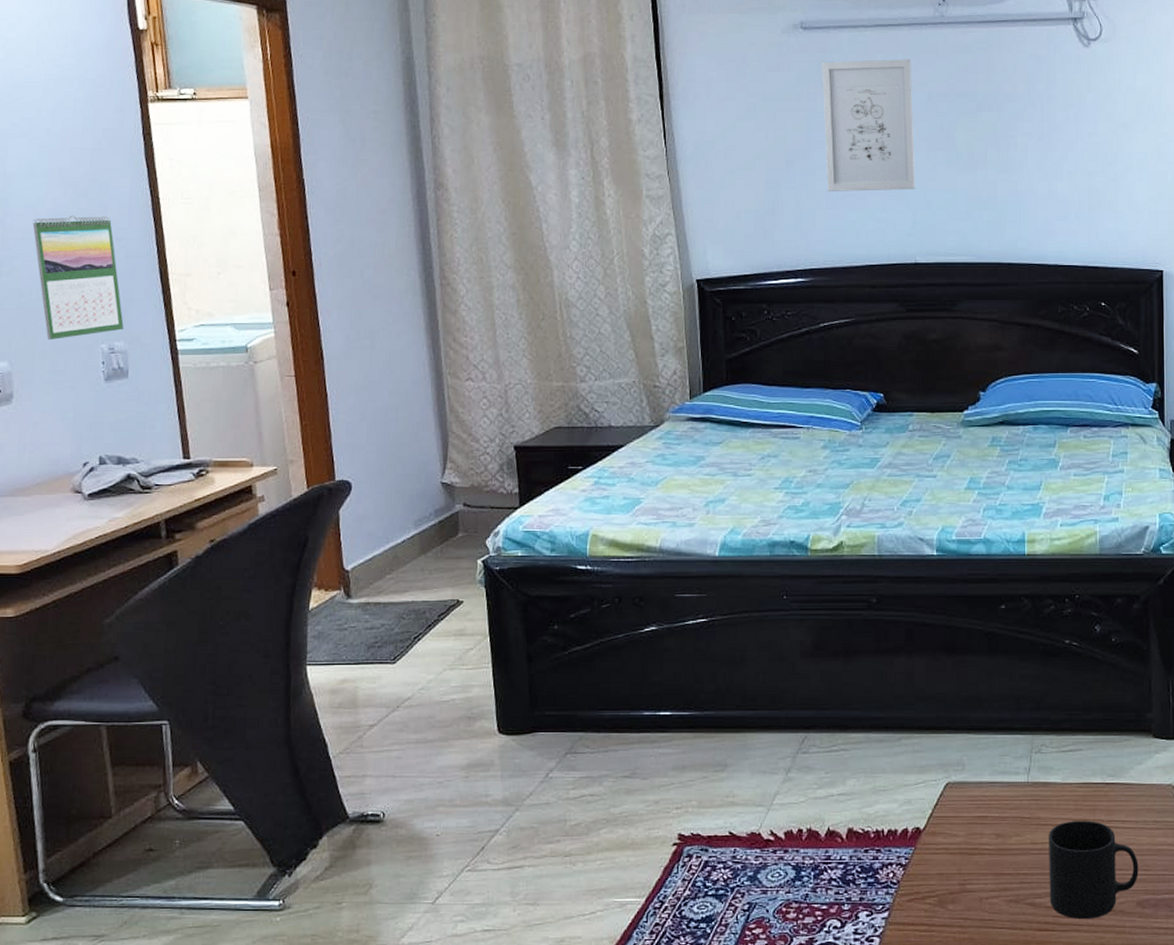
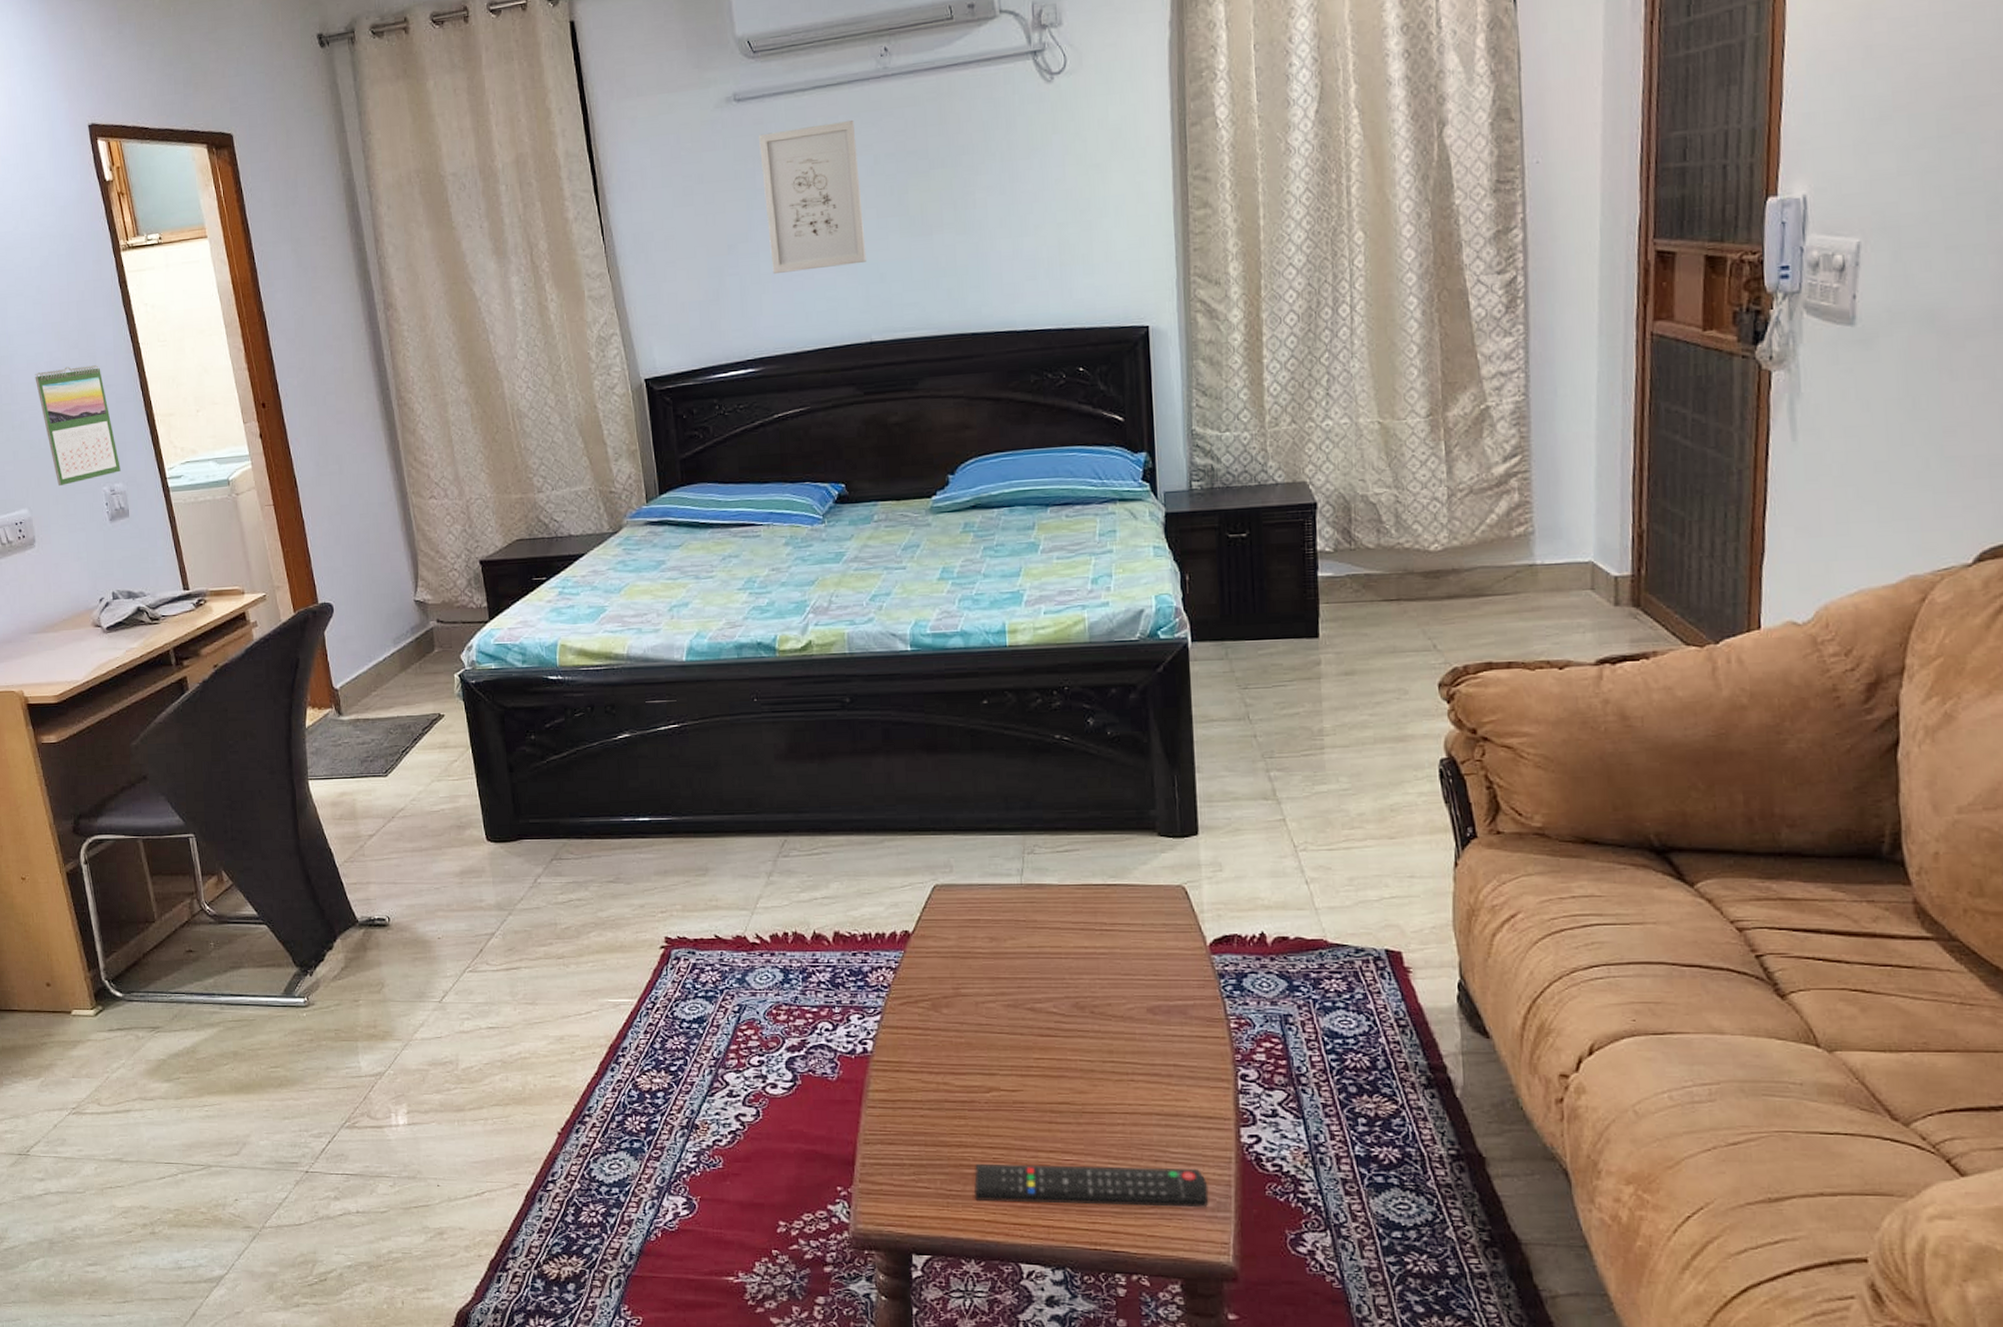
mug: present [1049,821,1139,919] -> none [1046,923,1148,1025]

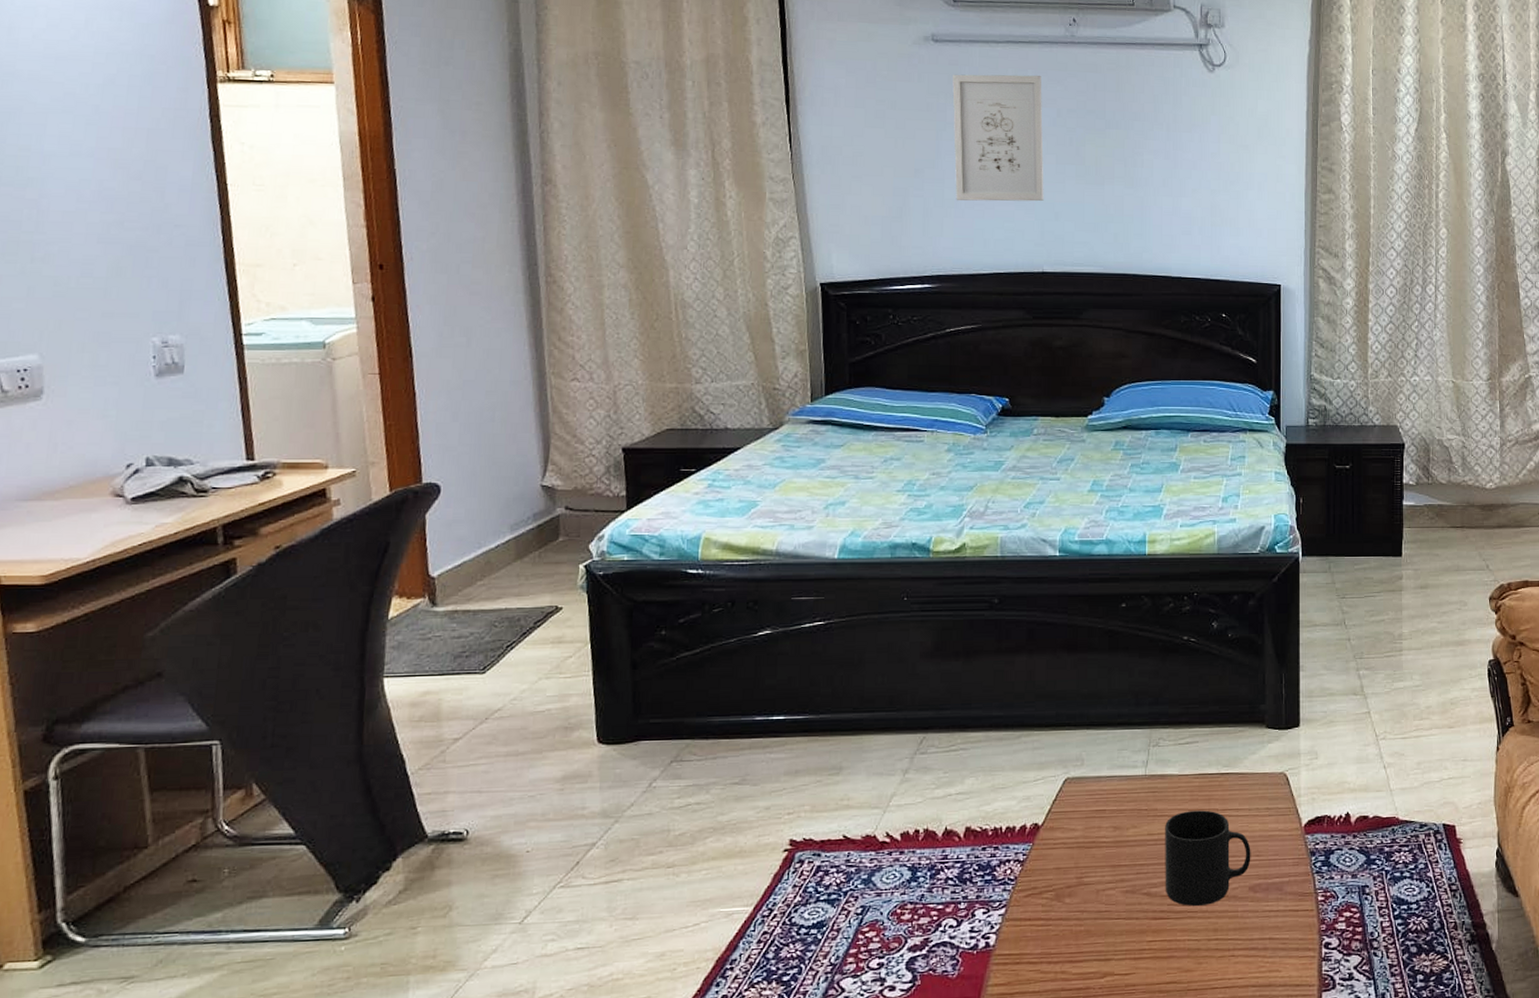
calendar: present [35,365,121,486] -> none [74,199,180,331]
mug: none [1046,923,1148,1025] -> present [1165,810,1251,906]

